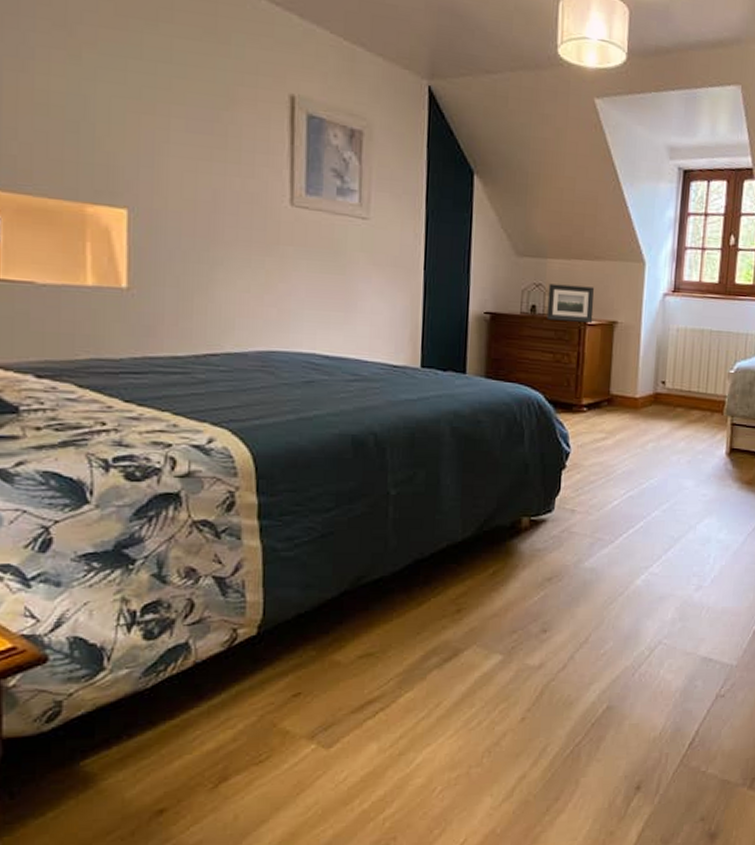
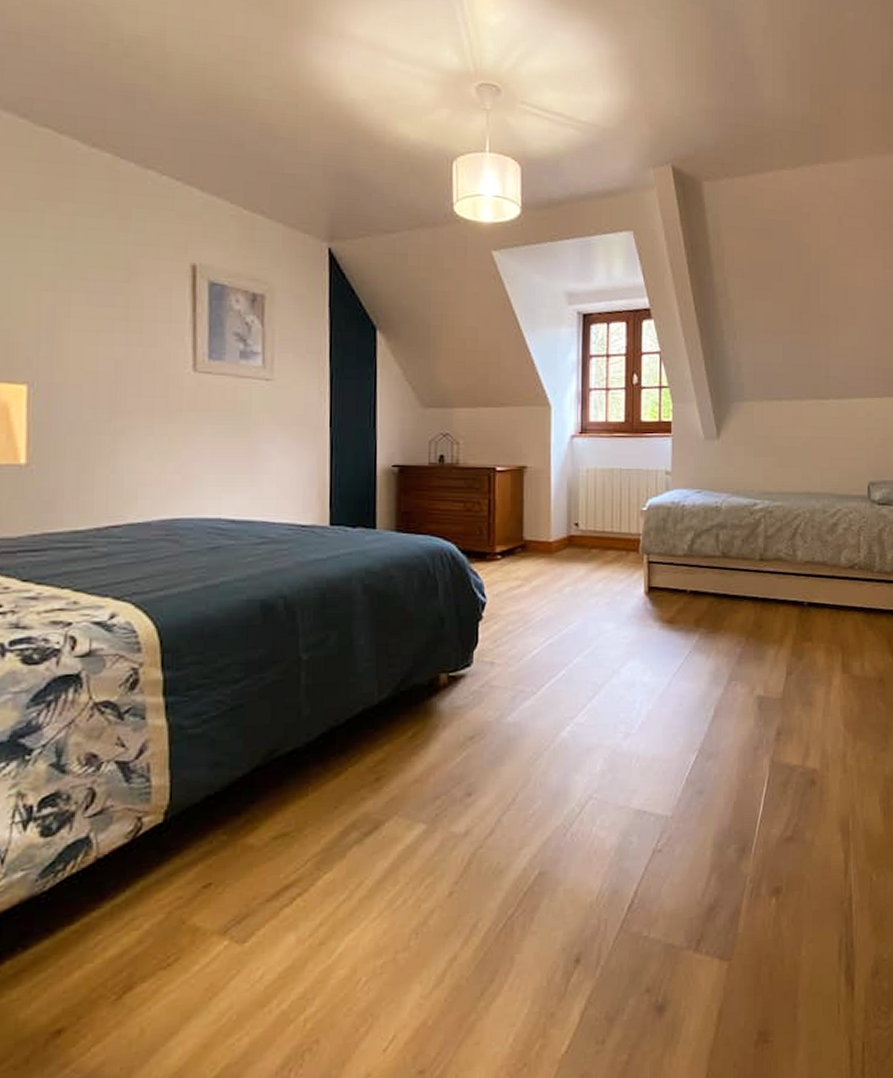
picture frame: present [546,283,594,323] -> none [455,433,502,469]

